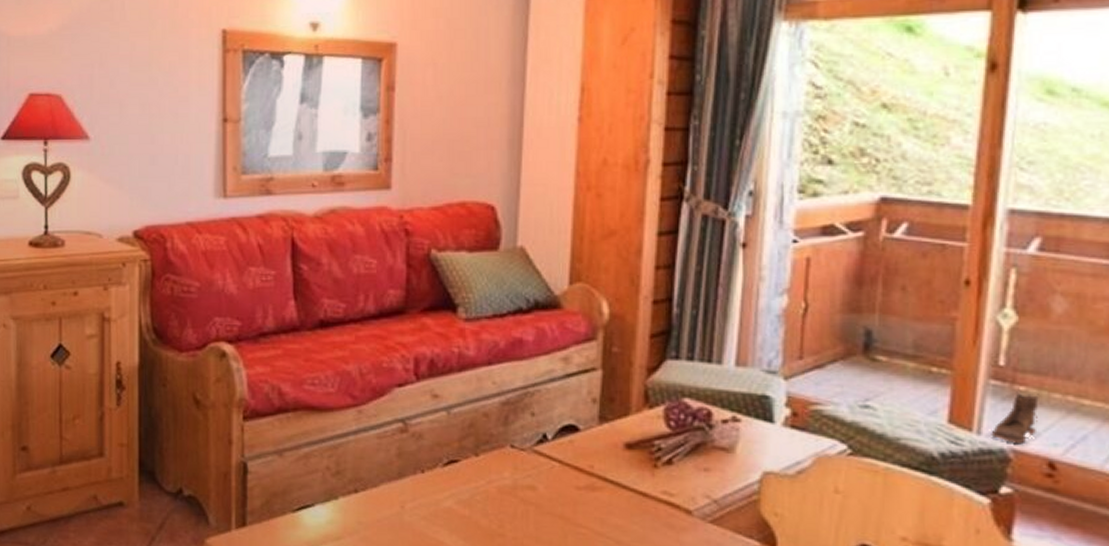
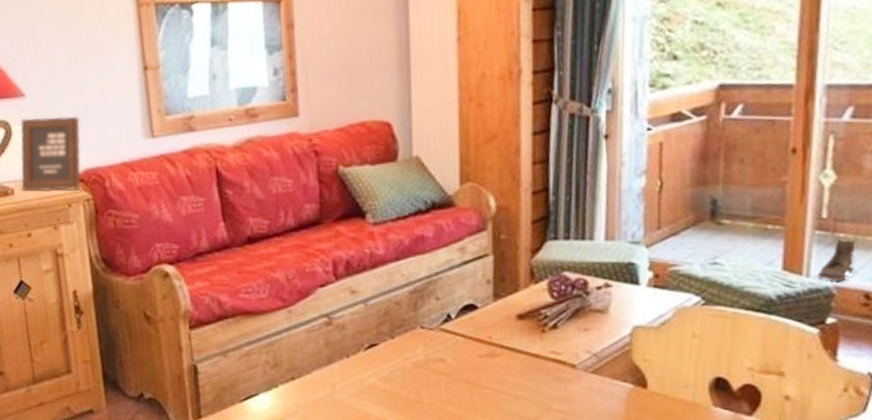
picture frame: none [74,163,146,248] -> present [20,116,81,191]

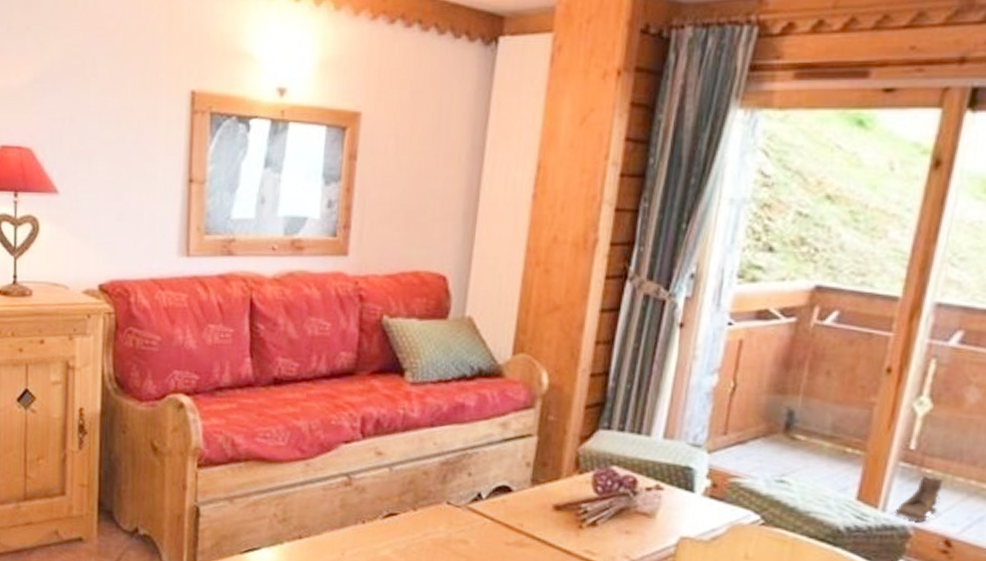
picture frame: present [20,116,81,191] -> none [41,217,112,301]

